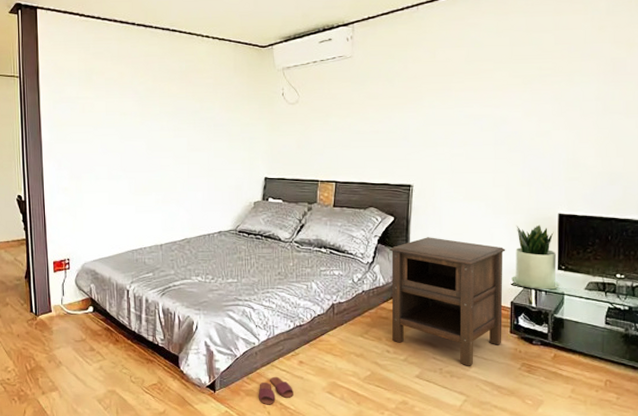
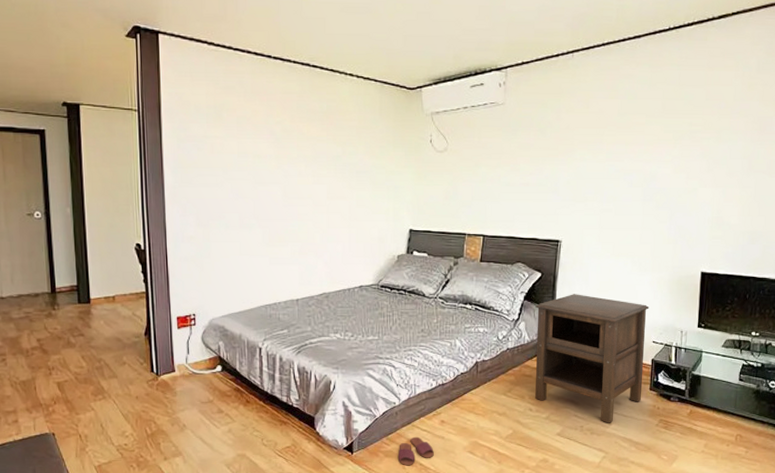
planter: present [510,224,560,289] -> none [652,282,699,347]

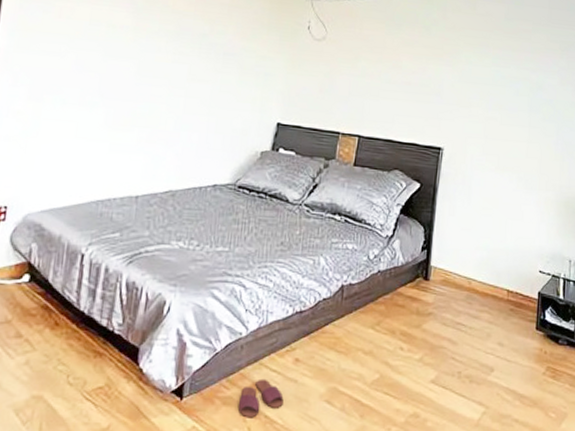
nightstand: present [535,294,650,423] -> none [407,210,536,369]

